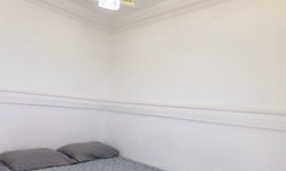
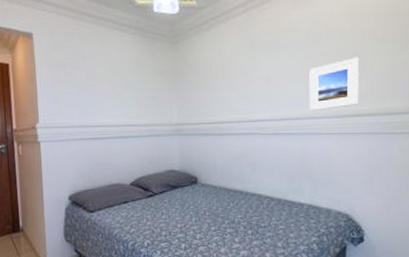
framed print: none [222,64,266,105] -> present [309,57,359,111]

